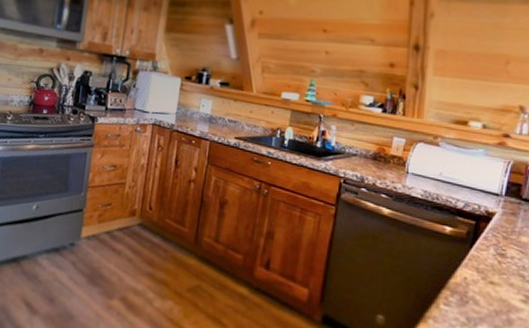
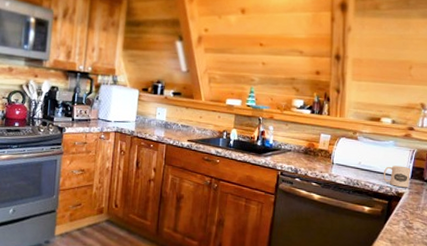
mug: none [470,178,506,207] -> present [383,165,412,188]

